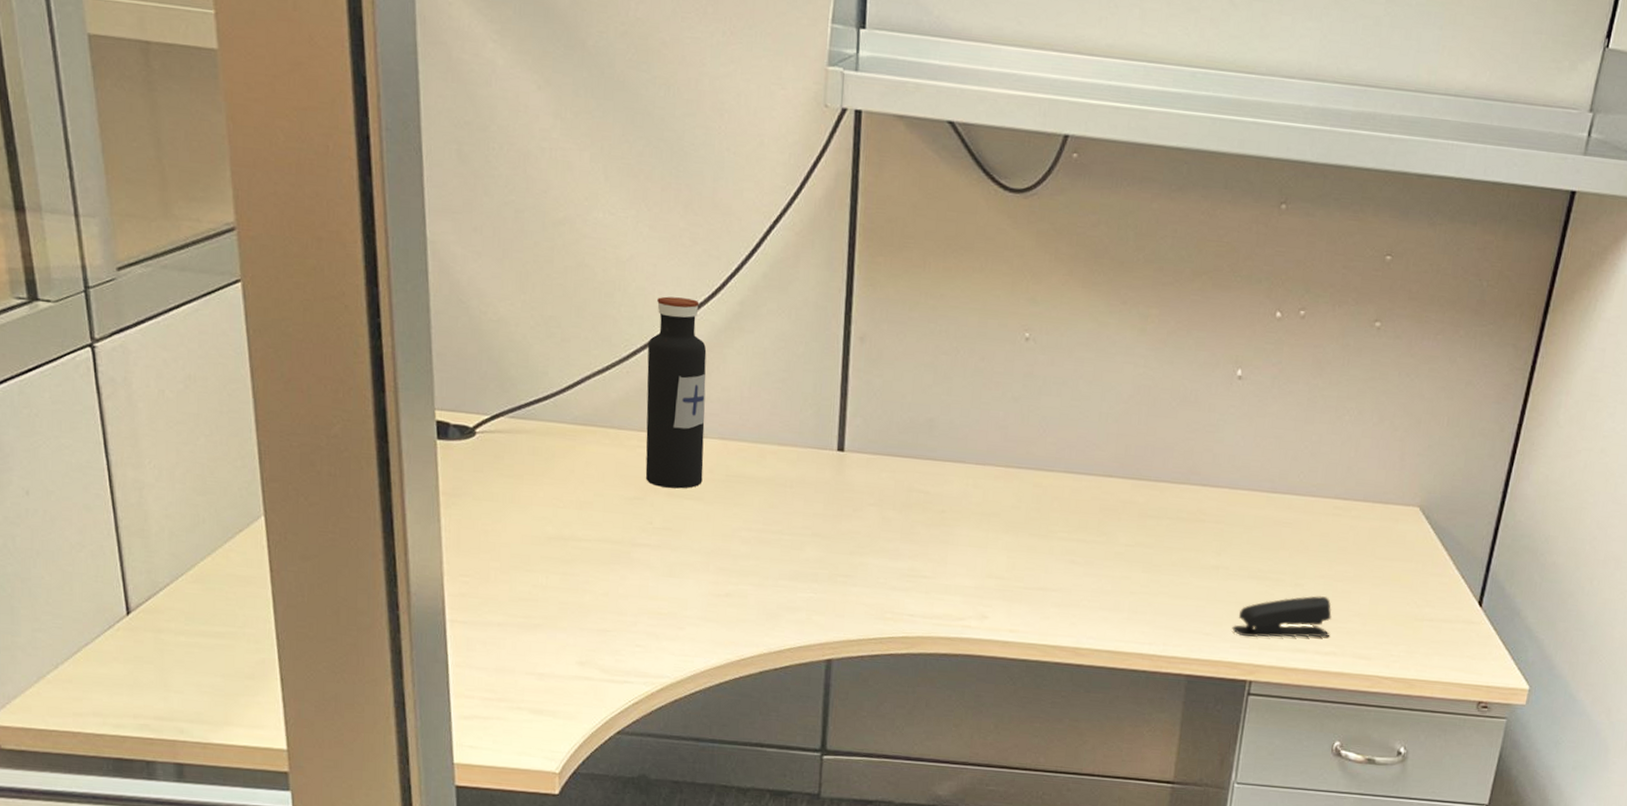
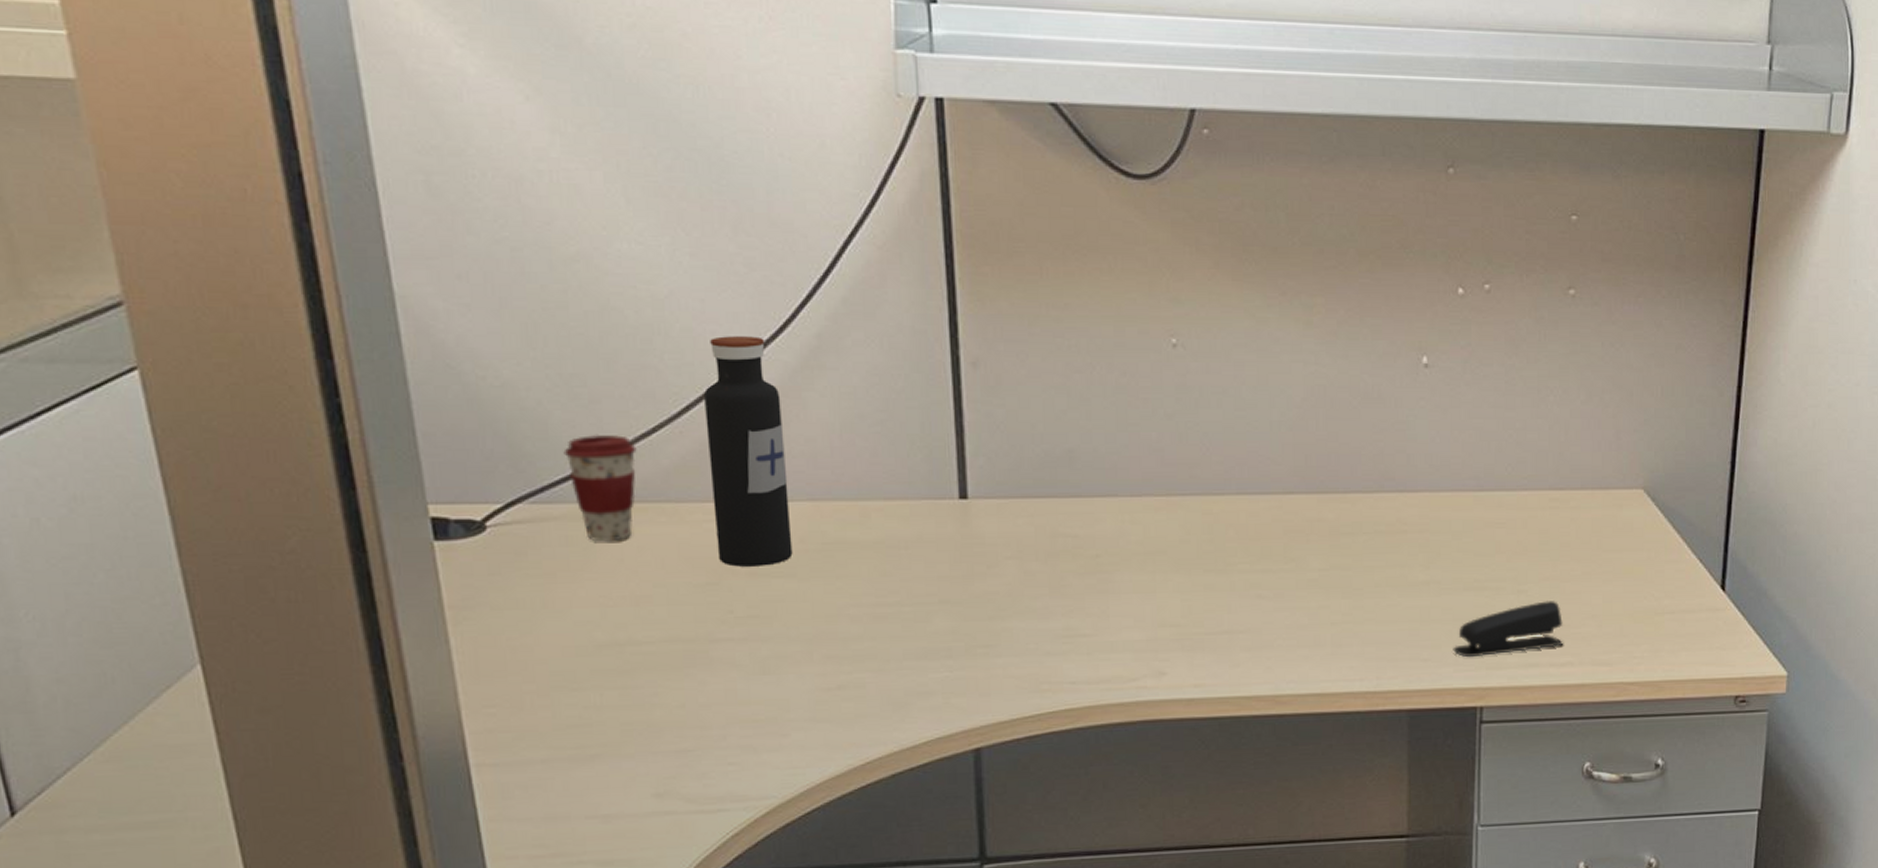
coffee cup: none [538,367,593,456] -> present [563,434,637,542]

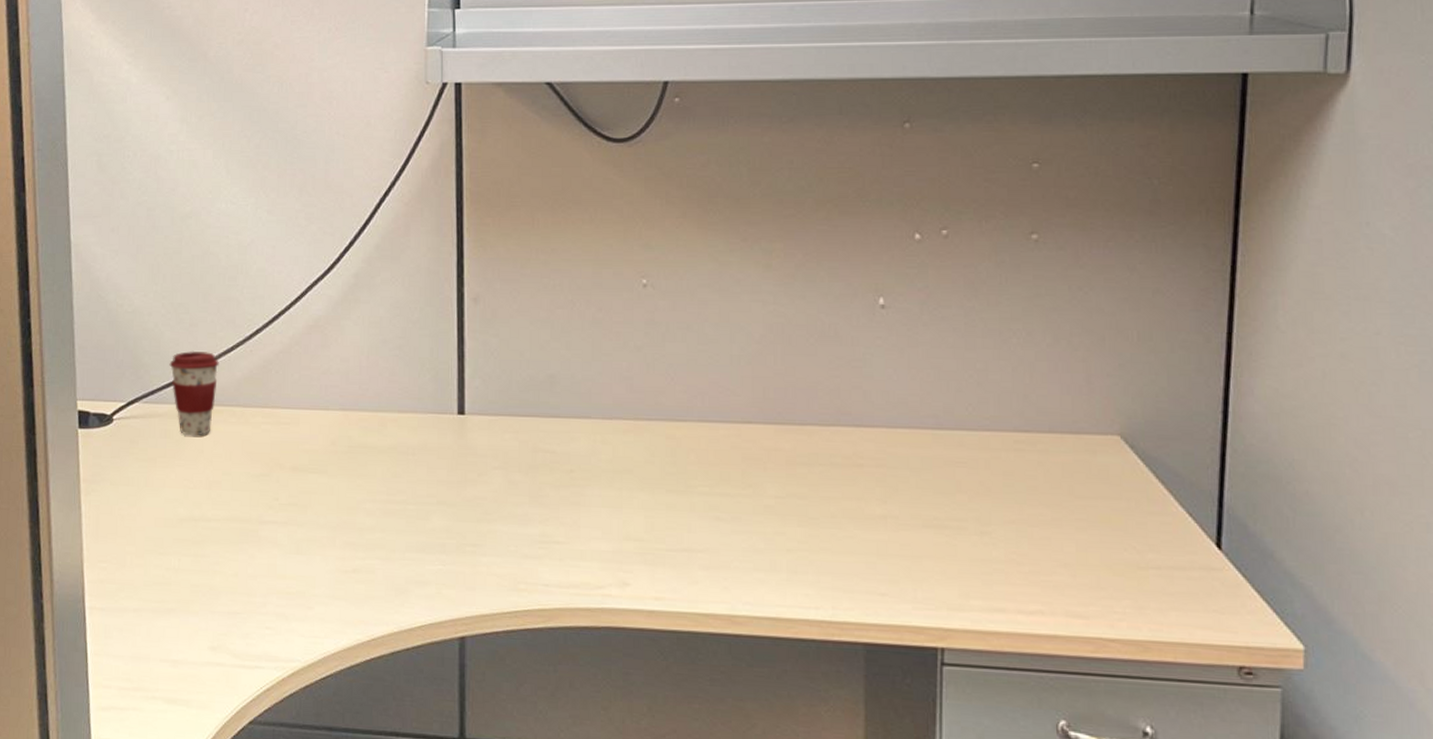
water bottle: present [703,336,793,567] -> none [269,275,326,463]
stapler: present [1453,601,1564,658] -> none [911,544,1033,597]

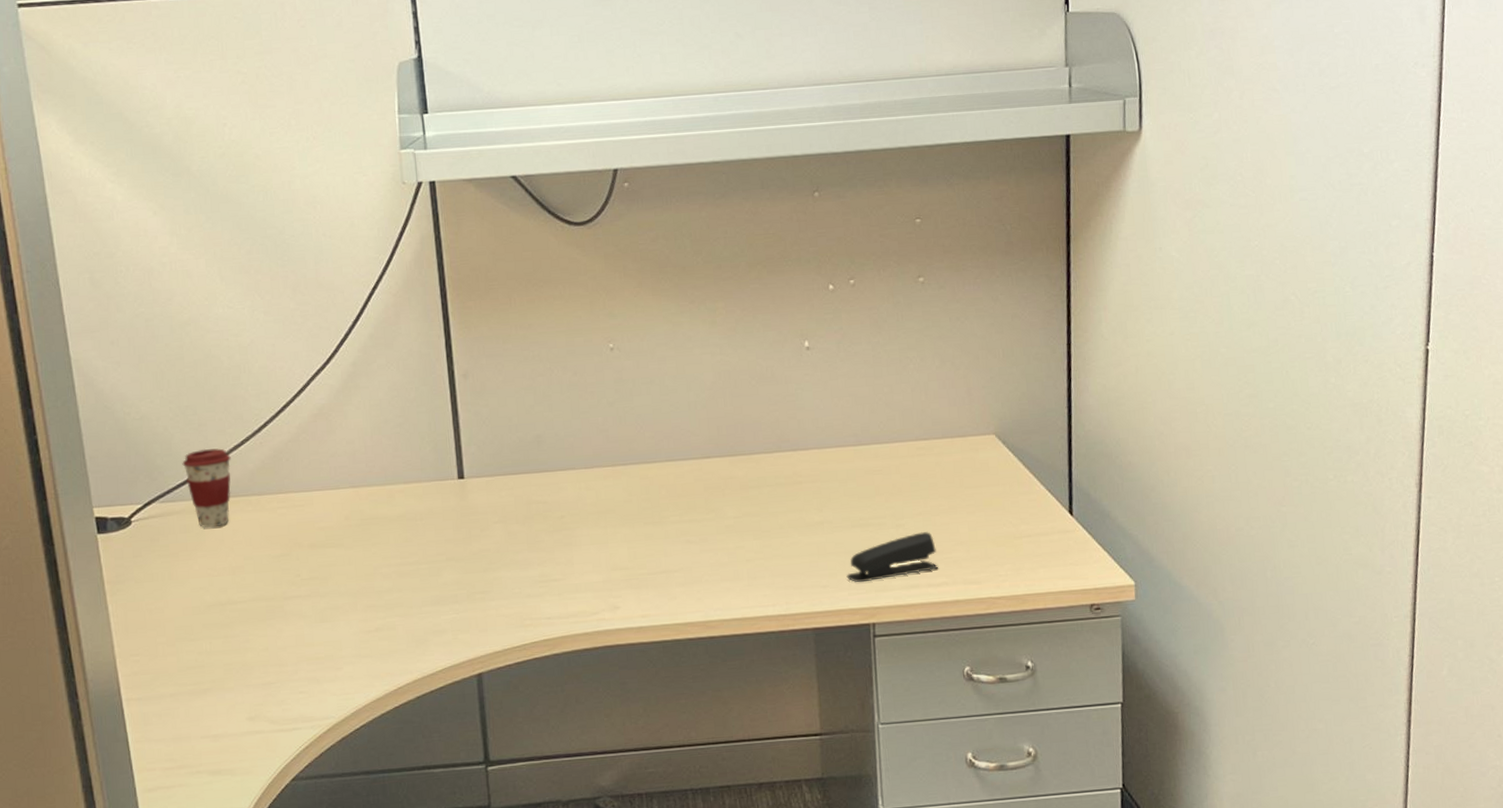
stapler: none [911,544,1033,597] -> present [846,532,939,583]

